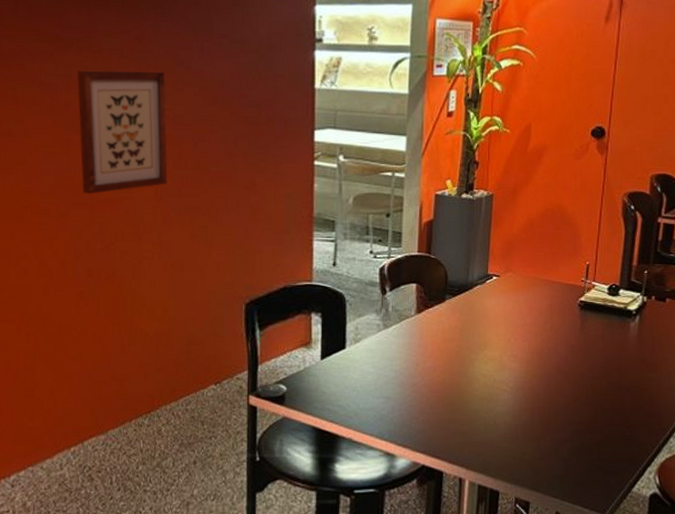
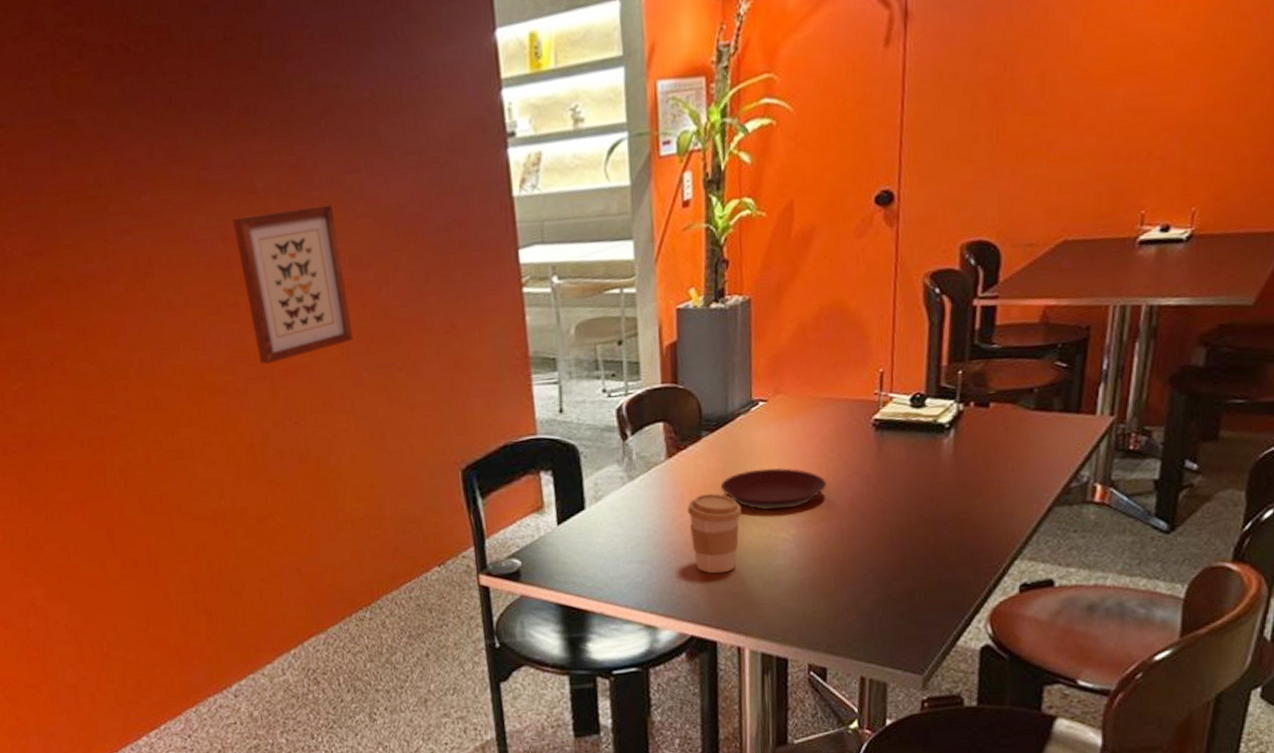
coffee cup: none [429,346,472,414] -> present [688,493,742,574]
plate: none [457,330,540,366] -> present [720,467,826,511]

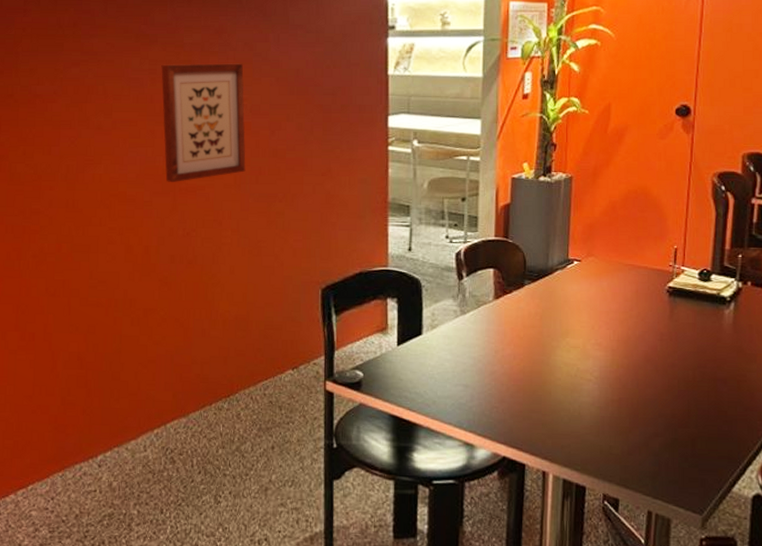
coffee cup: present [688,493,742,574] -> none [509,333,554,404]
plate: present [720,467,826,511] -> none [537,317,626,355]

